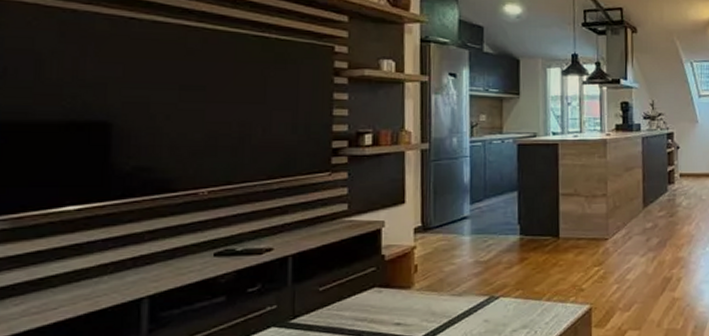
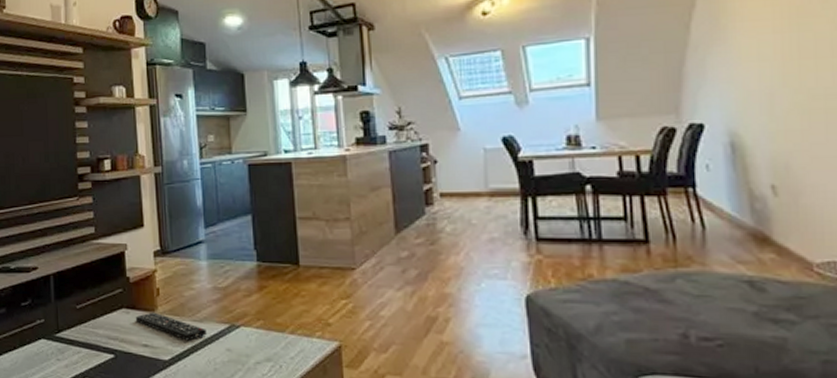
remote control: none [388,289,465,316] -> present [135,312,207,341]

